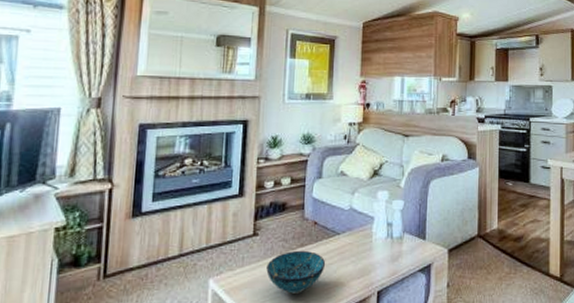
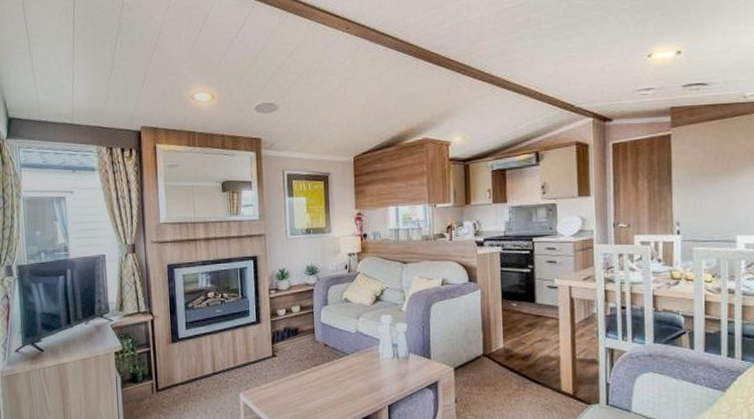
decorative bowl: present [266,250,326,294] -> none [287,369,339,406]

